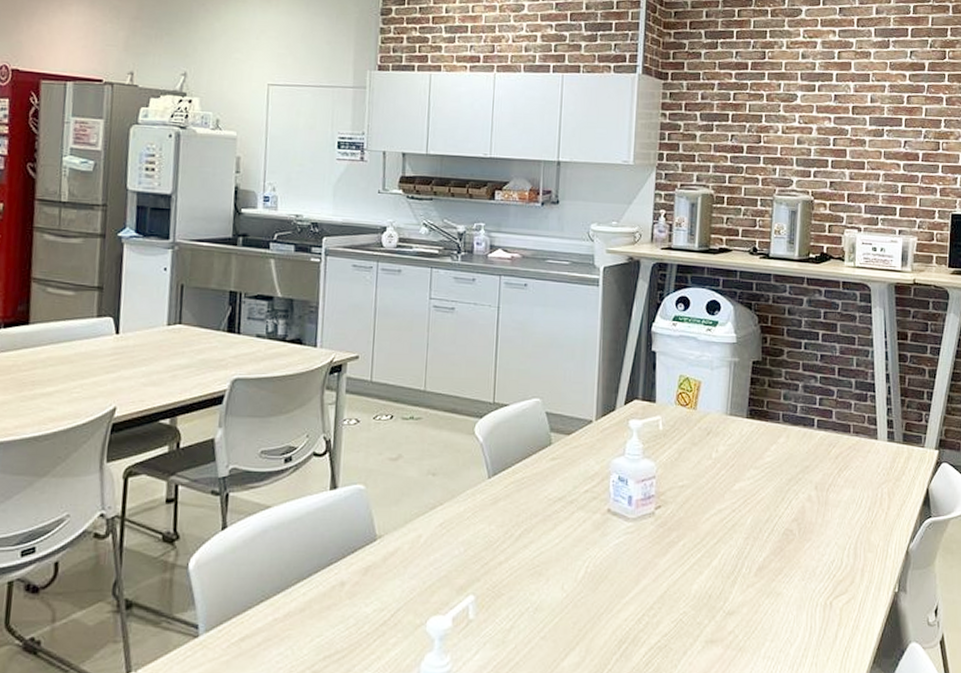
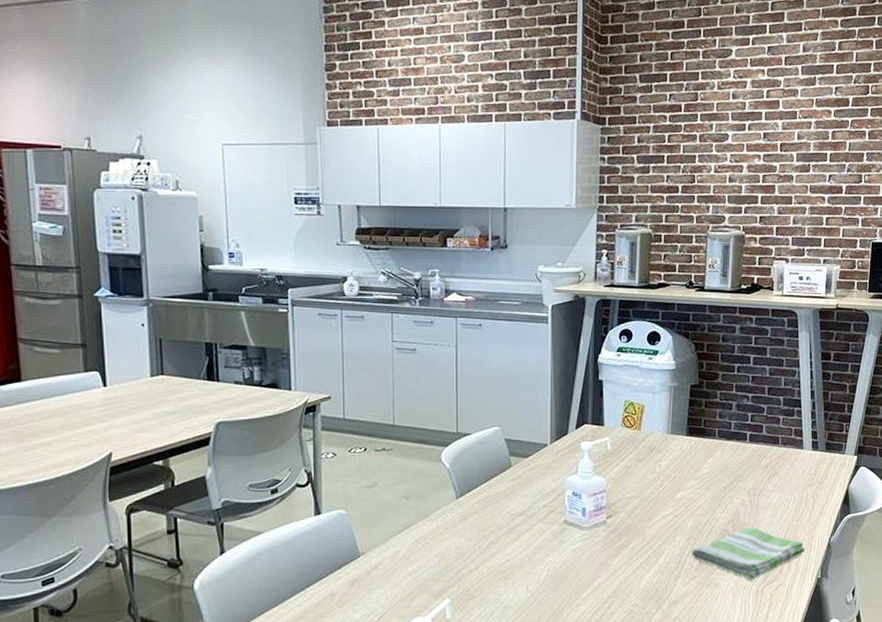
dish towel: none [750,527,880,591] -> present [691,527,805,580]

